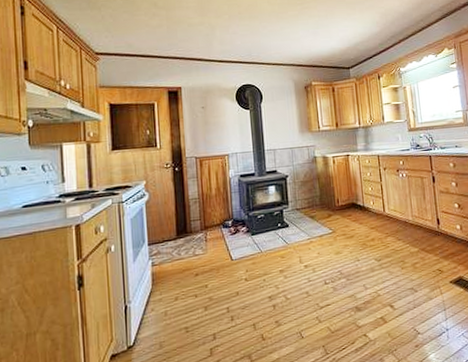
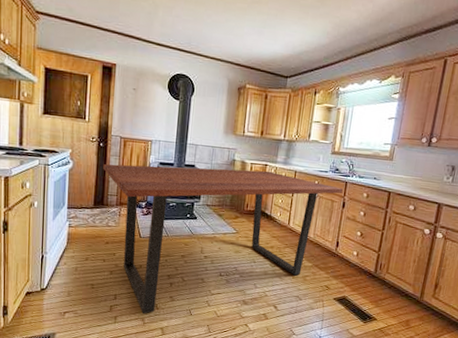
dining table: none [181,160,430,350] -> present [103,164,344,314]

